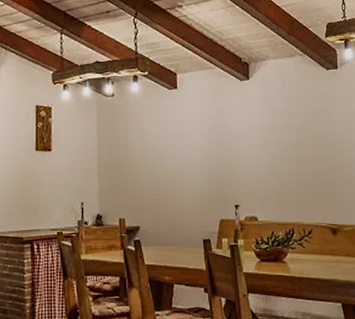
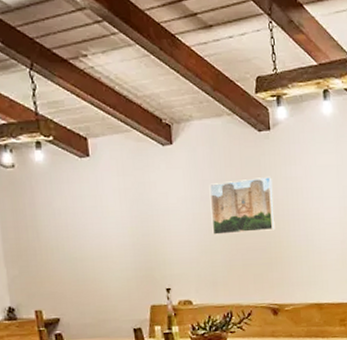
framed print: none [279,109,338,160] -> present [209,176,275,236]

